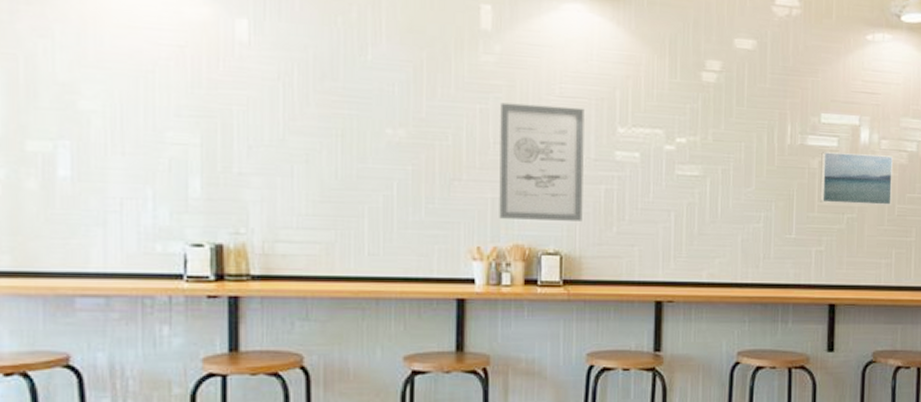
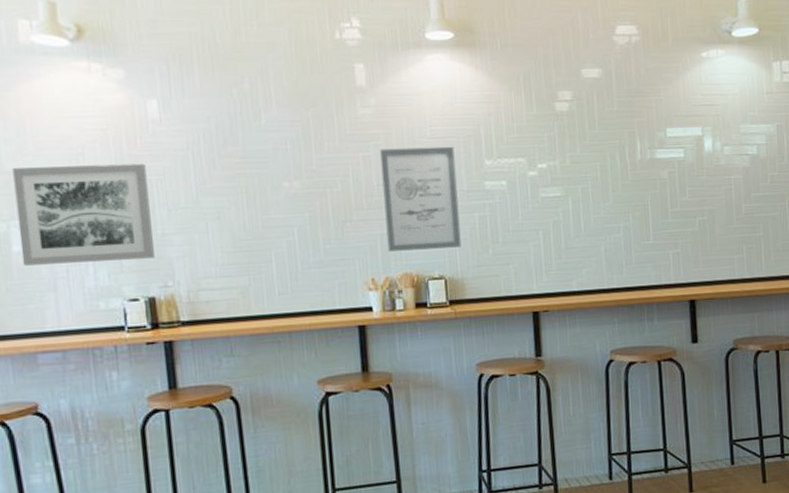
wall art: none [67,80,229,199] -> present [12,163,156,266]
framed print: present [820,152,894,206] -> none [670,160,738,210]

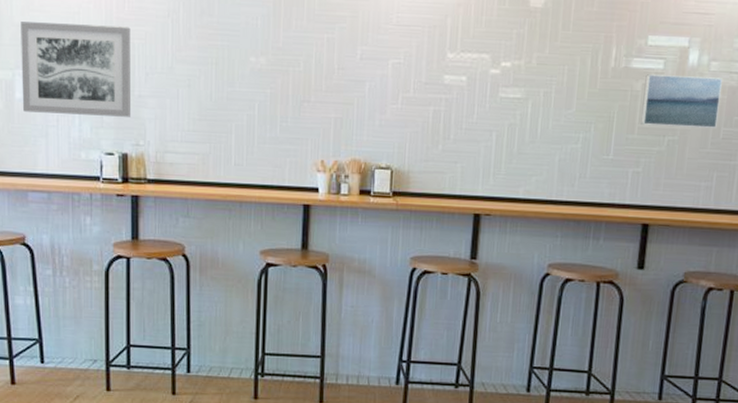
wall art: present [380,146,461,252] -> none [340,32,418,140]
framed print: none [670,160,738,210] -> present [641,74,724,129]

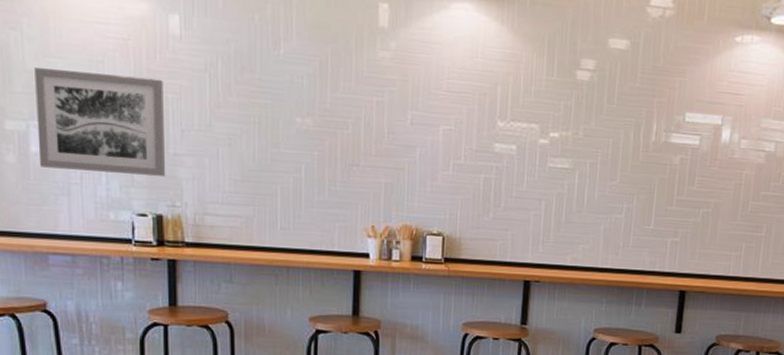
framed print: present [641,74,724,129] -> none [679,149,752,203]

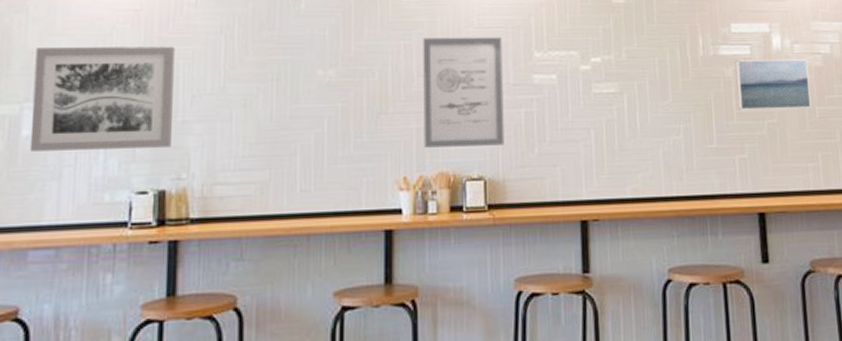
wall art: none [391,96,469,206] -> present [423,37,505,148]
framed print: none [679,149,752,203] -> present [735,59,811,111]

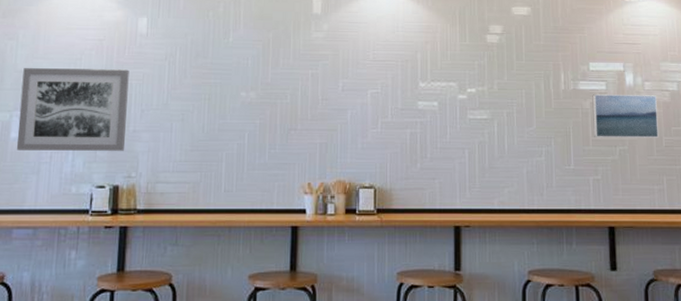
wall art: present [423,37,505,148] -> none [325,68,393,160]

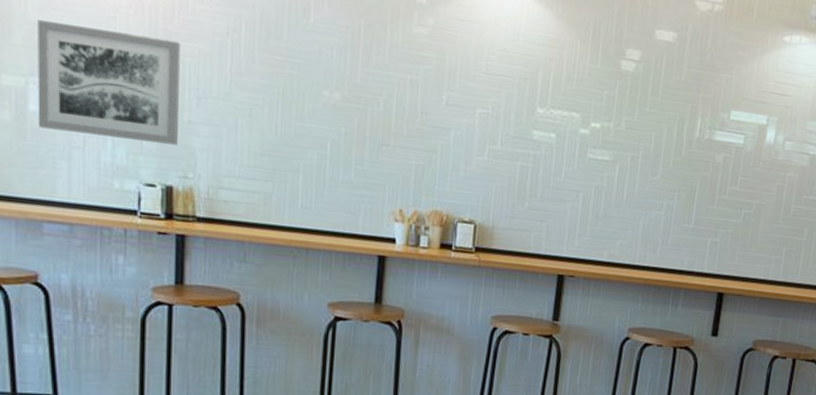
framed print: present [592,94,659,139] -> none [720,148,796,206]

